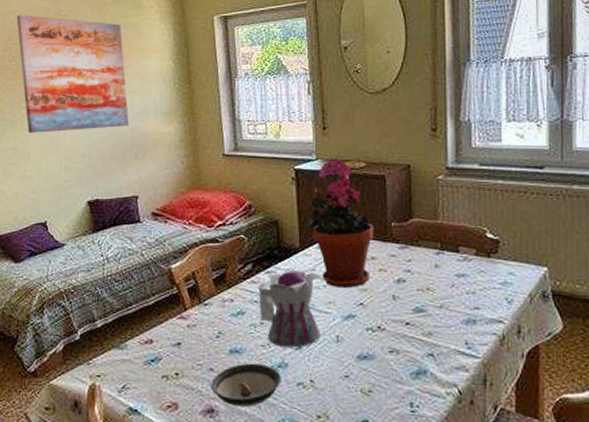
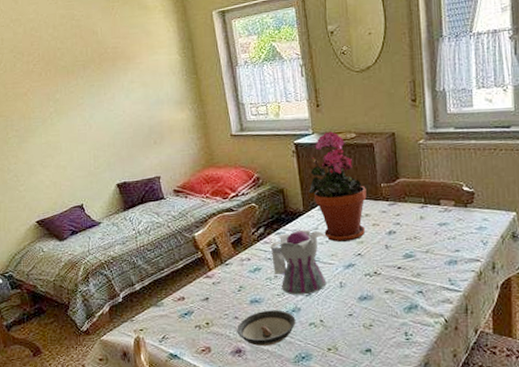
wall art: present [17,14,129,133] -> none [36,21,146,128]

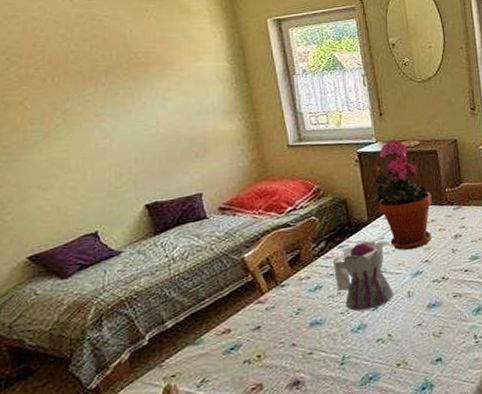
saucer: present [237,310,296,346] -> none [294,329,362,374]

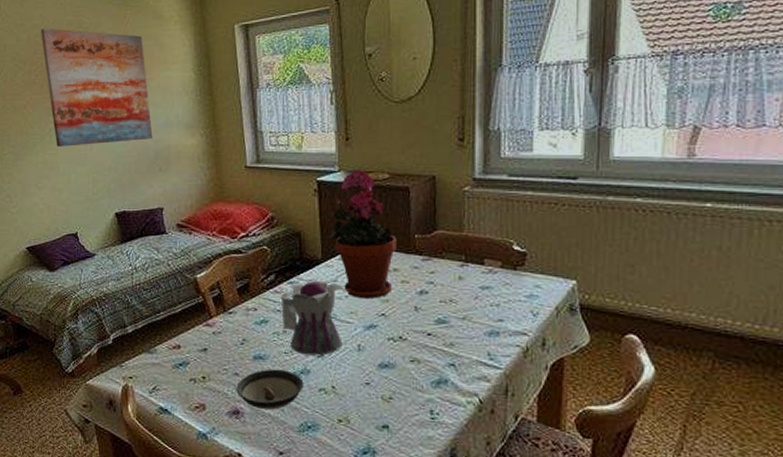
wall art: none [41,20,186,143] -> present [41,28,153,147]
saucer: none [294,329,362,374] -> present [236,369,304,410]

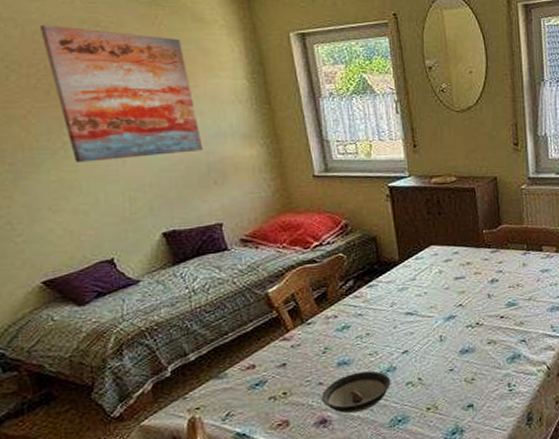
teapot: present [280,280,348,356] -> none [361,280,427,354]
potted plant: present [329,170,397,299] -> none [404,174,468,293]

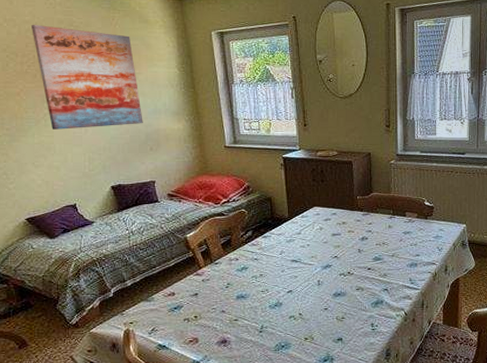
saucer: present [321,370,391,413] -> none [223,304,278,336]

